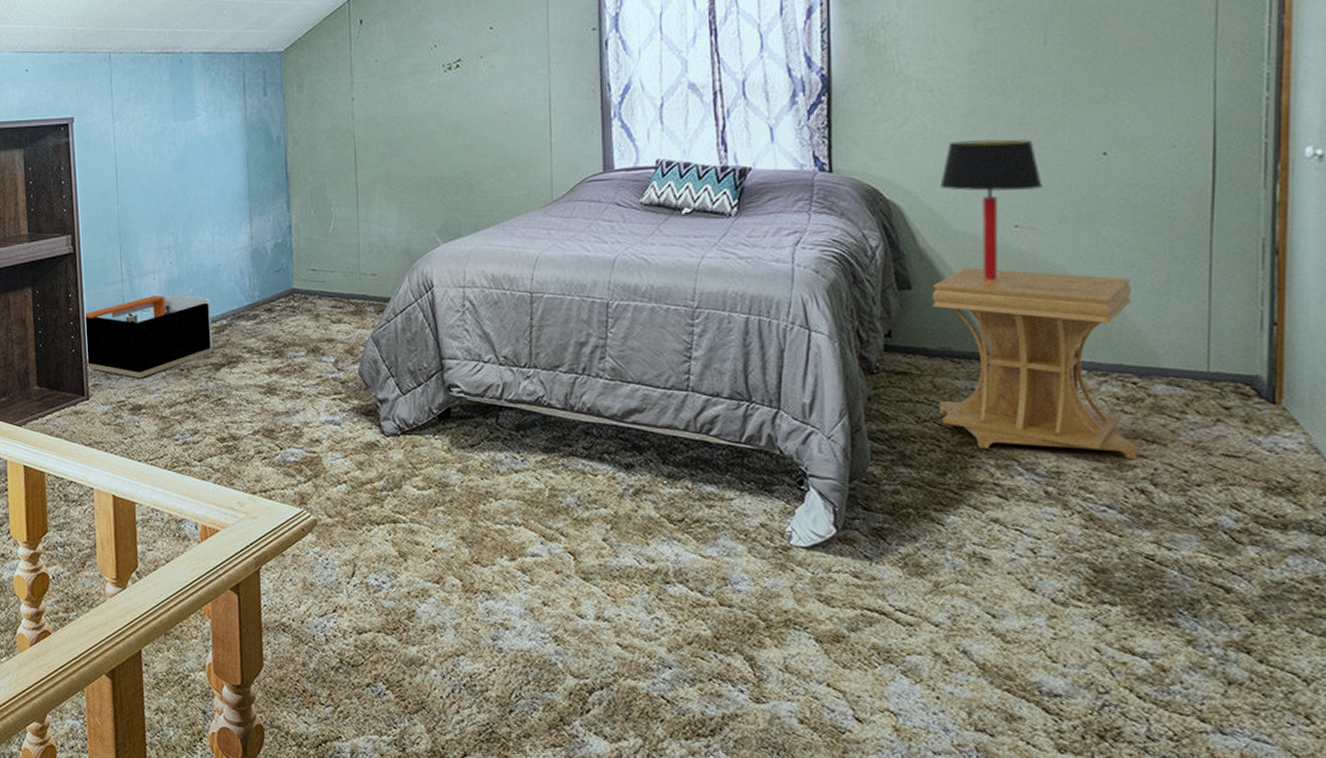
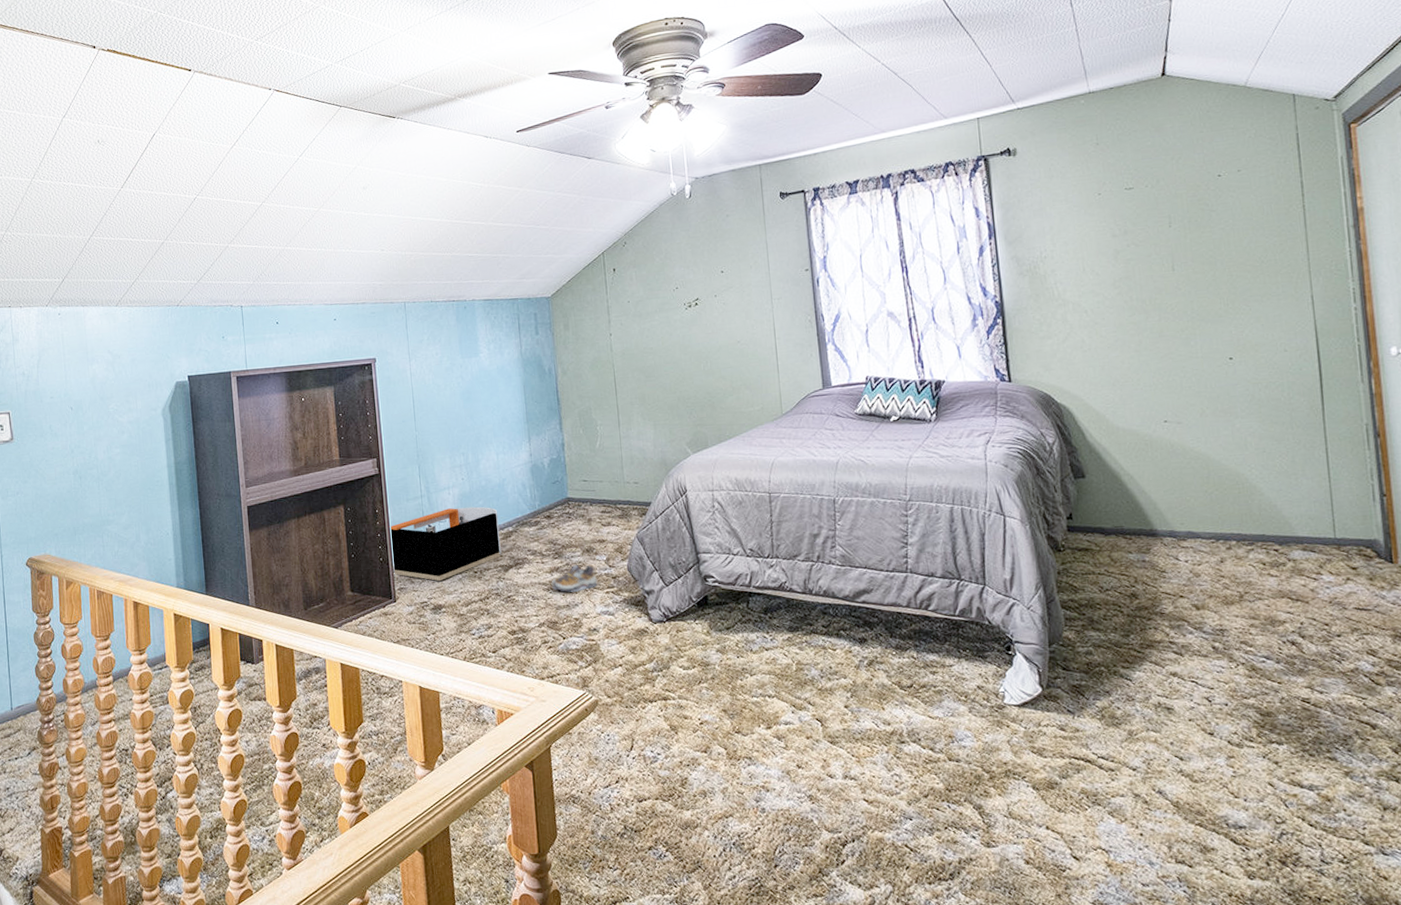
shoe: none [269,365,323,397] -> present [551,564,597,592]
side table: present [932,268,1137,460] -> none [1102,458,1285,616]
table lamp: present [940,139,1042,281] -> none [1100,349,1183,468]

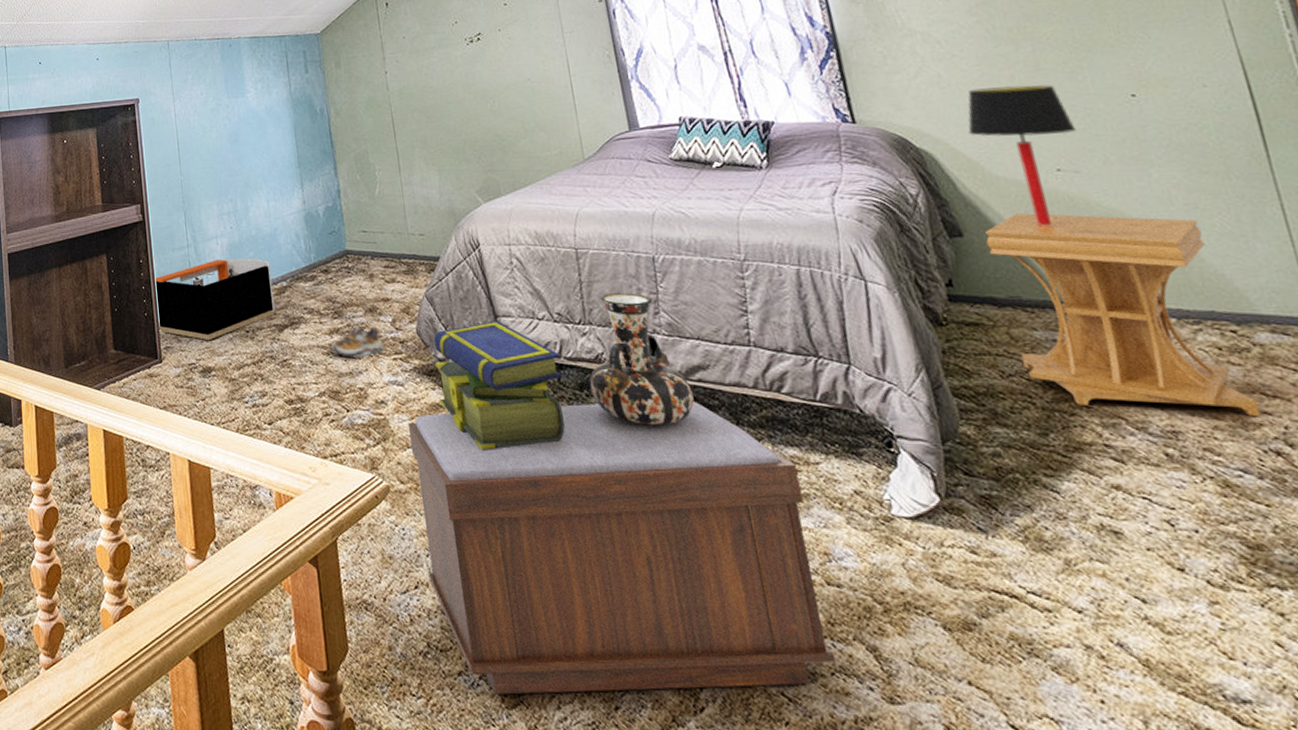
bench: none [616,620,950,862] -> present [407,402,836,695]
stack of books: none [642,556,751,666] -> present [433,320,565,449]
decorative vase: none [773,530,858,641] -> present [589,292,695,426]
table lamp: none [1100,349,1183,468] -> present [967,85,1076,226]
side table: none [1102,458,1285,616] -> present [984,213,1261,417]

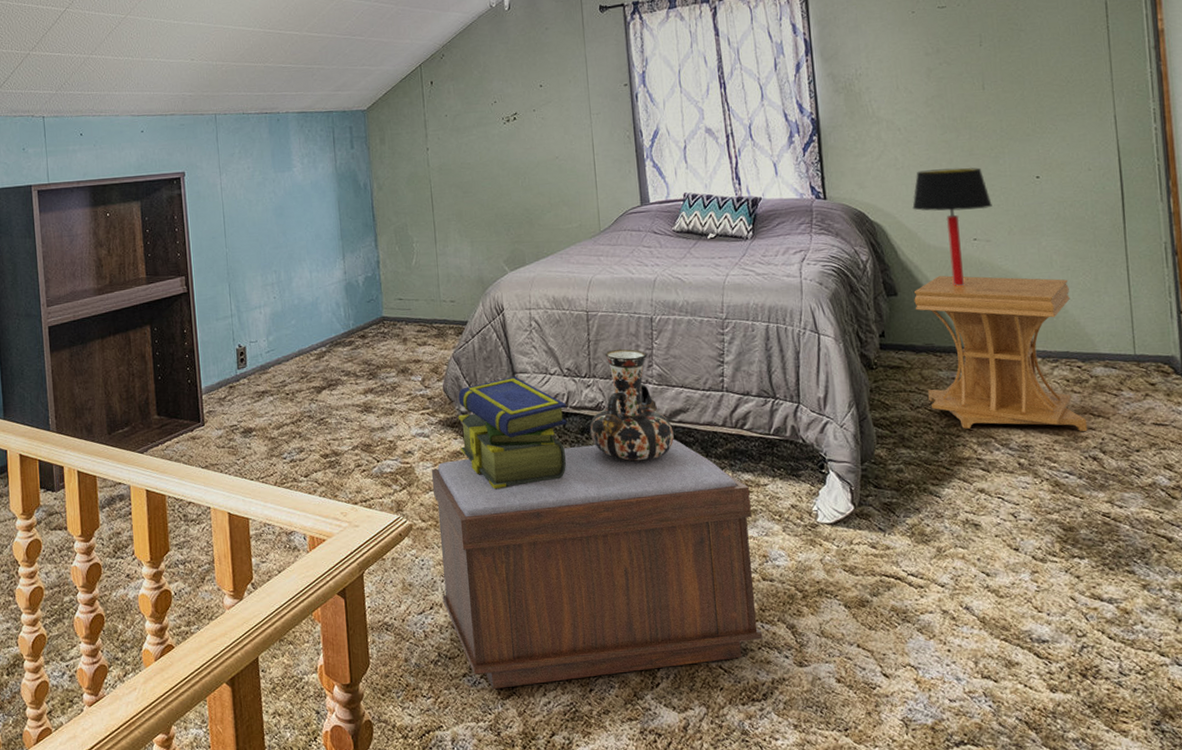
storage bin: present [154,258,275,341] -> none [197,326,314,404]
shoe: present [331,325,383,357] -> none [365,385,413,414]

